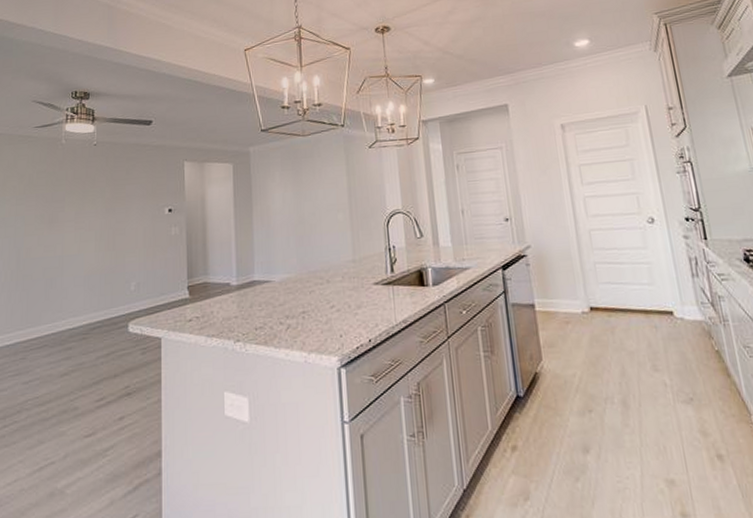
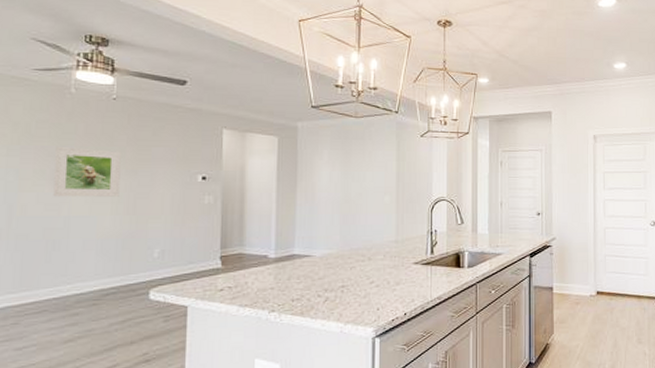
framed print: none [50,192,102,239] -> present [53,146,121,197]

